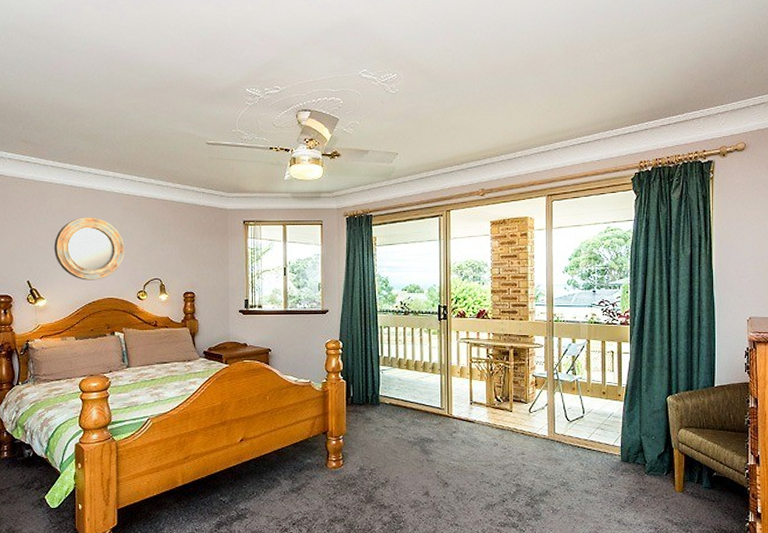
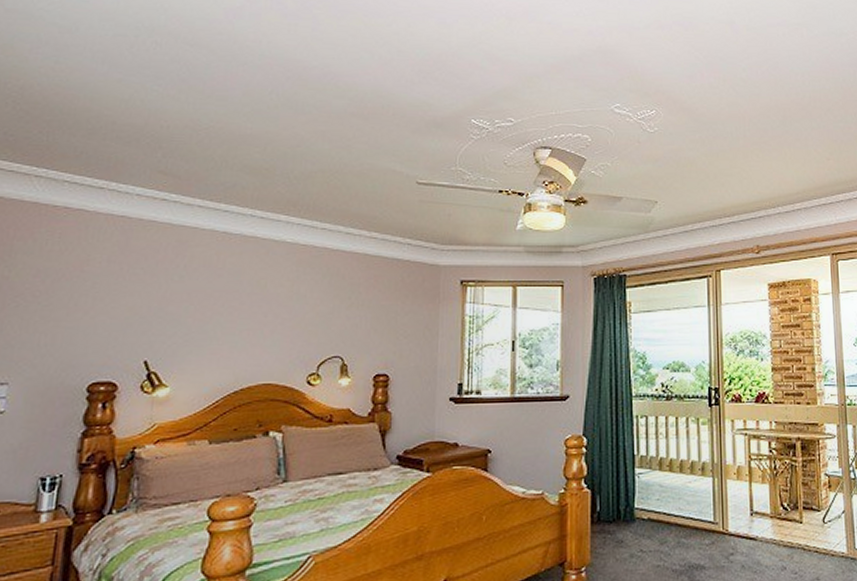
home mirror: present [54,217,125,281] -> none [190,274,294,360]

